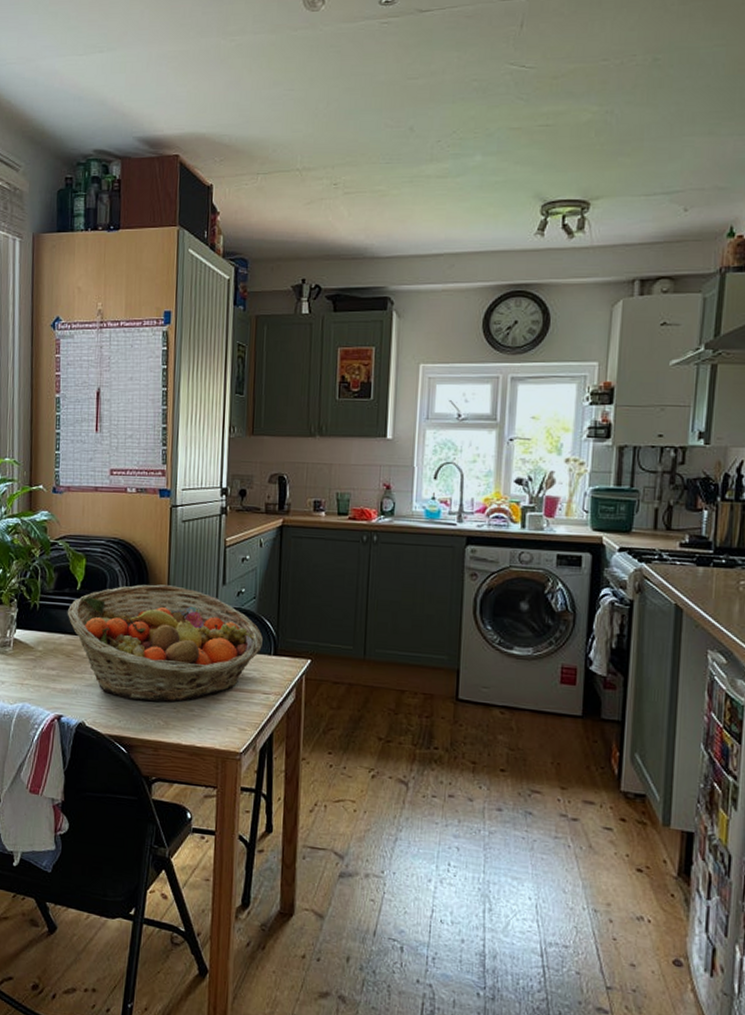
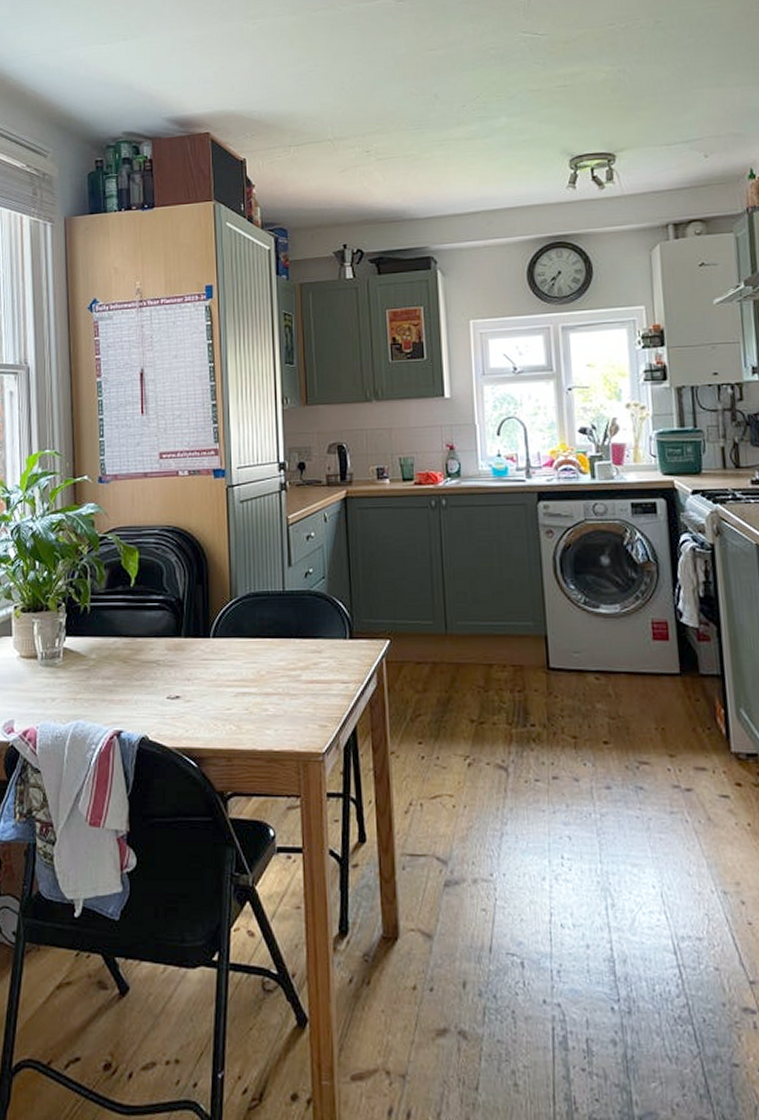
fruit basket: present [67,584,264,702] -> none [121,572,338,705]

